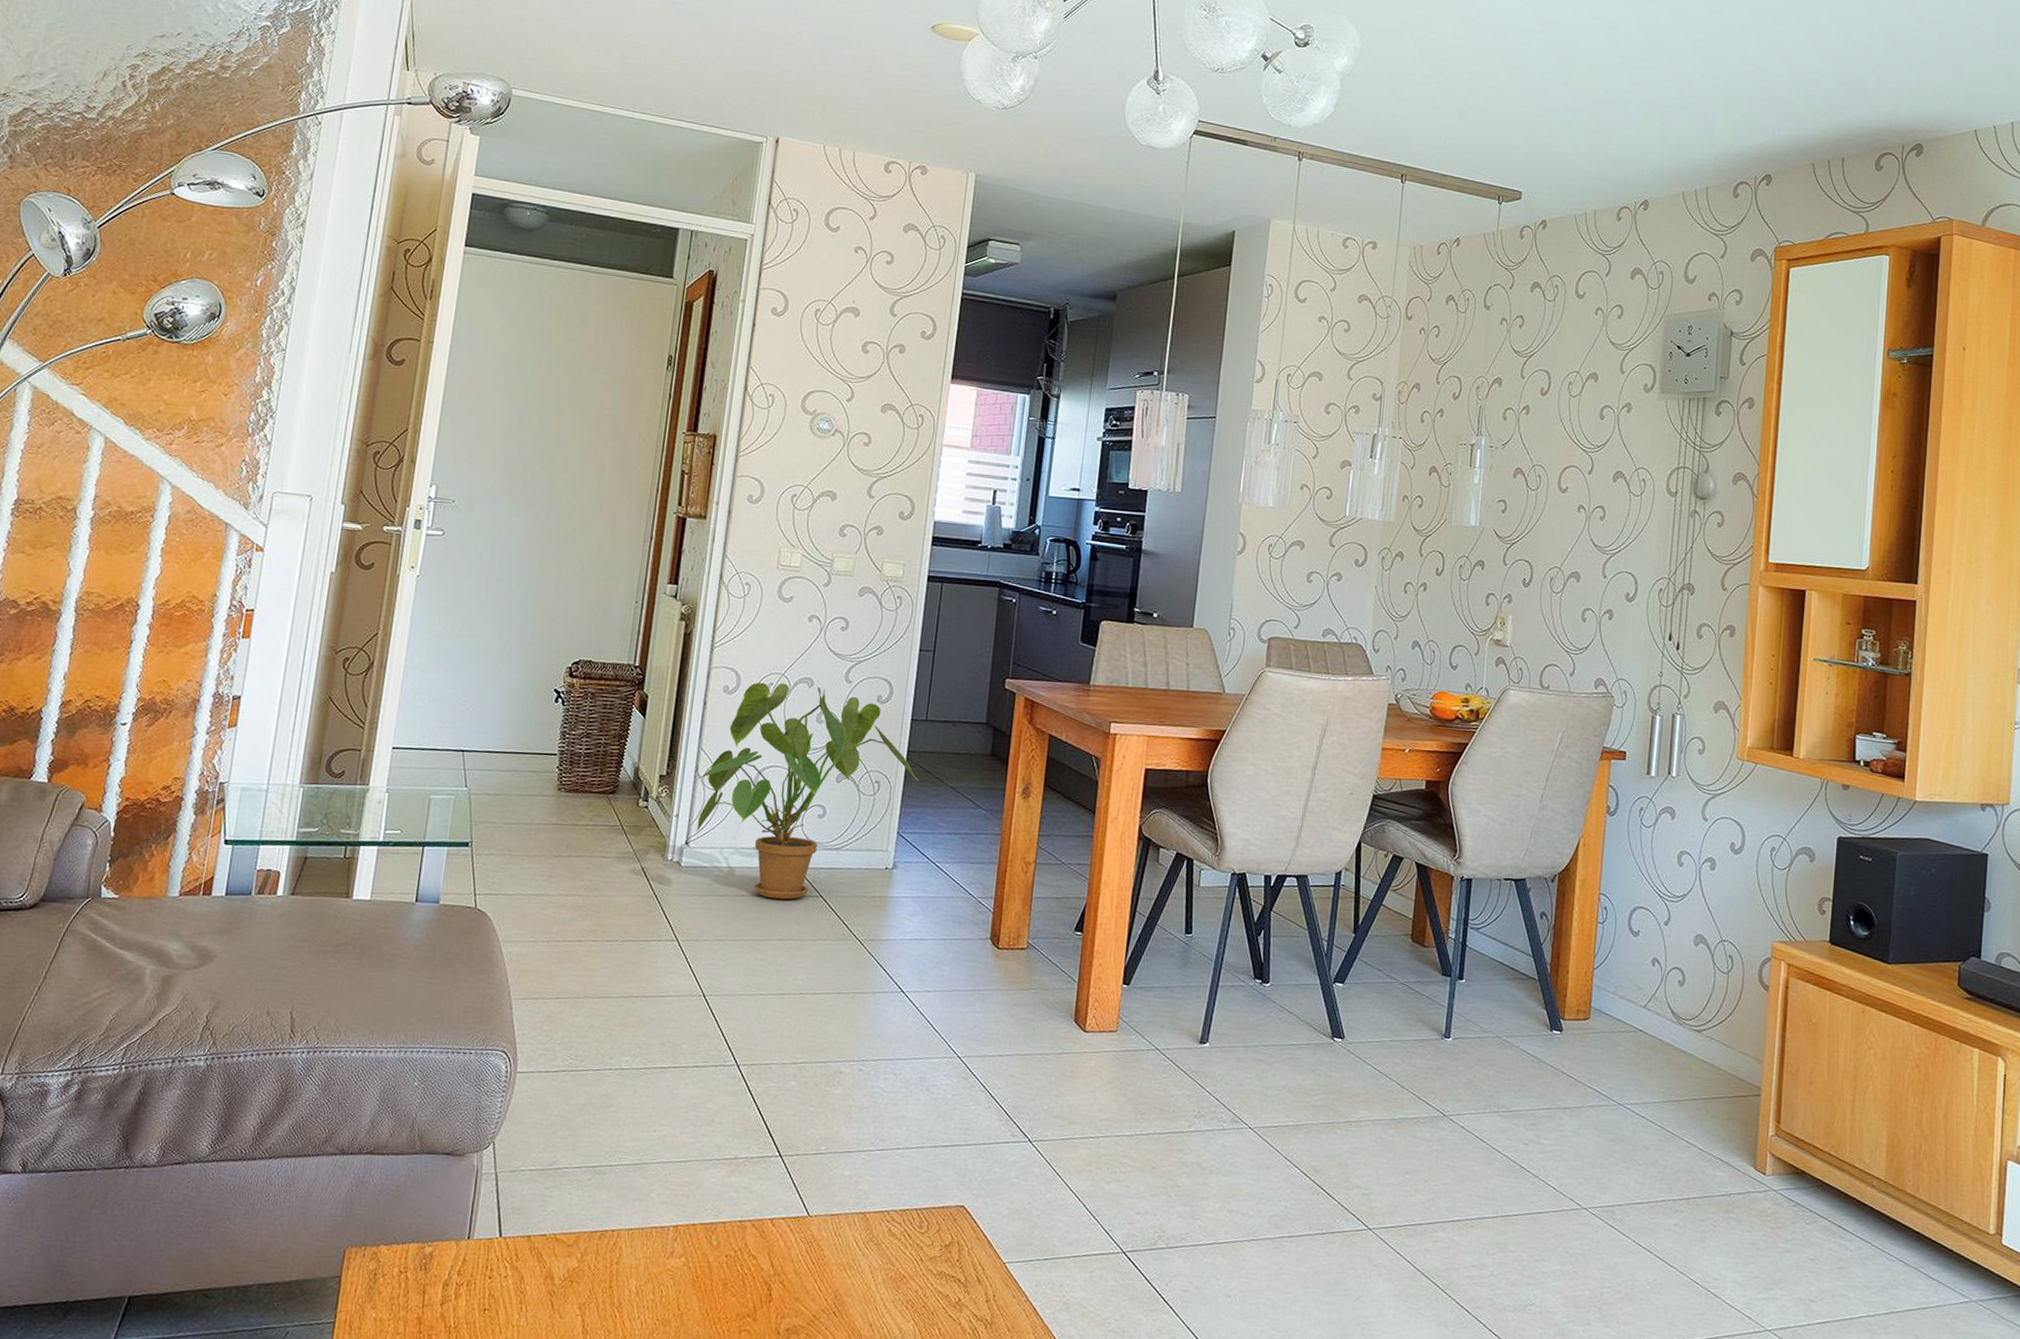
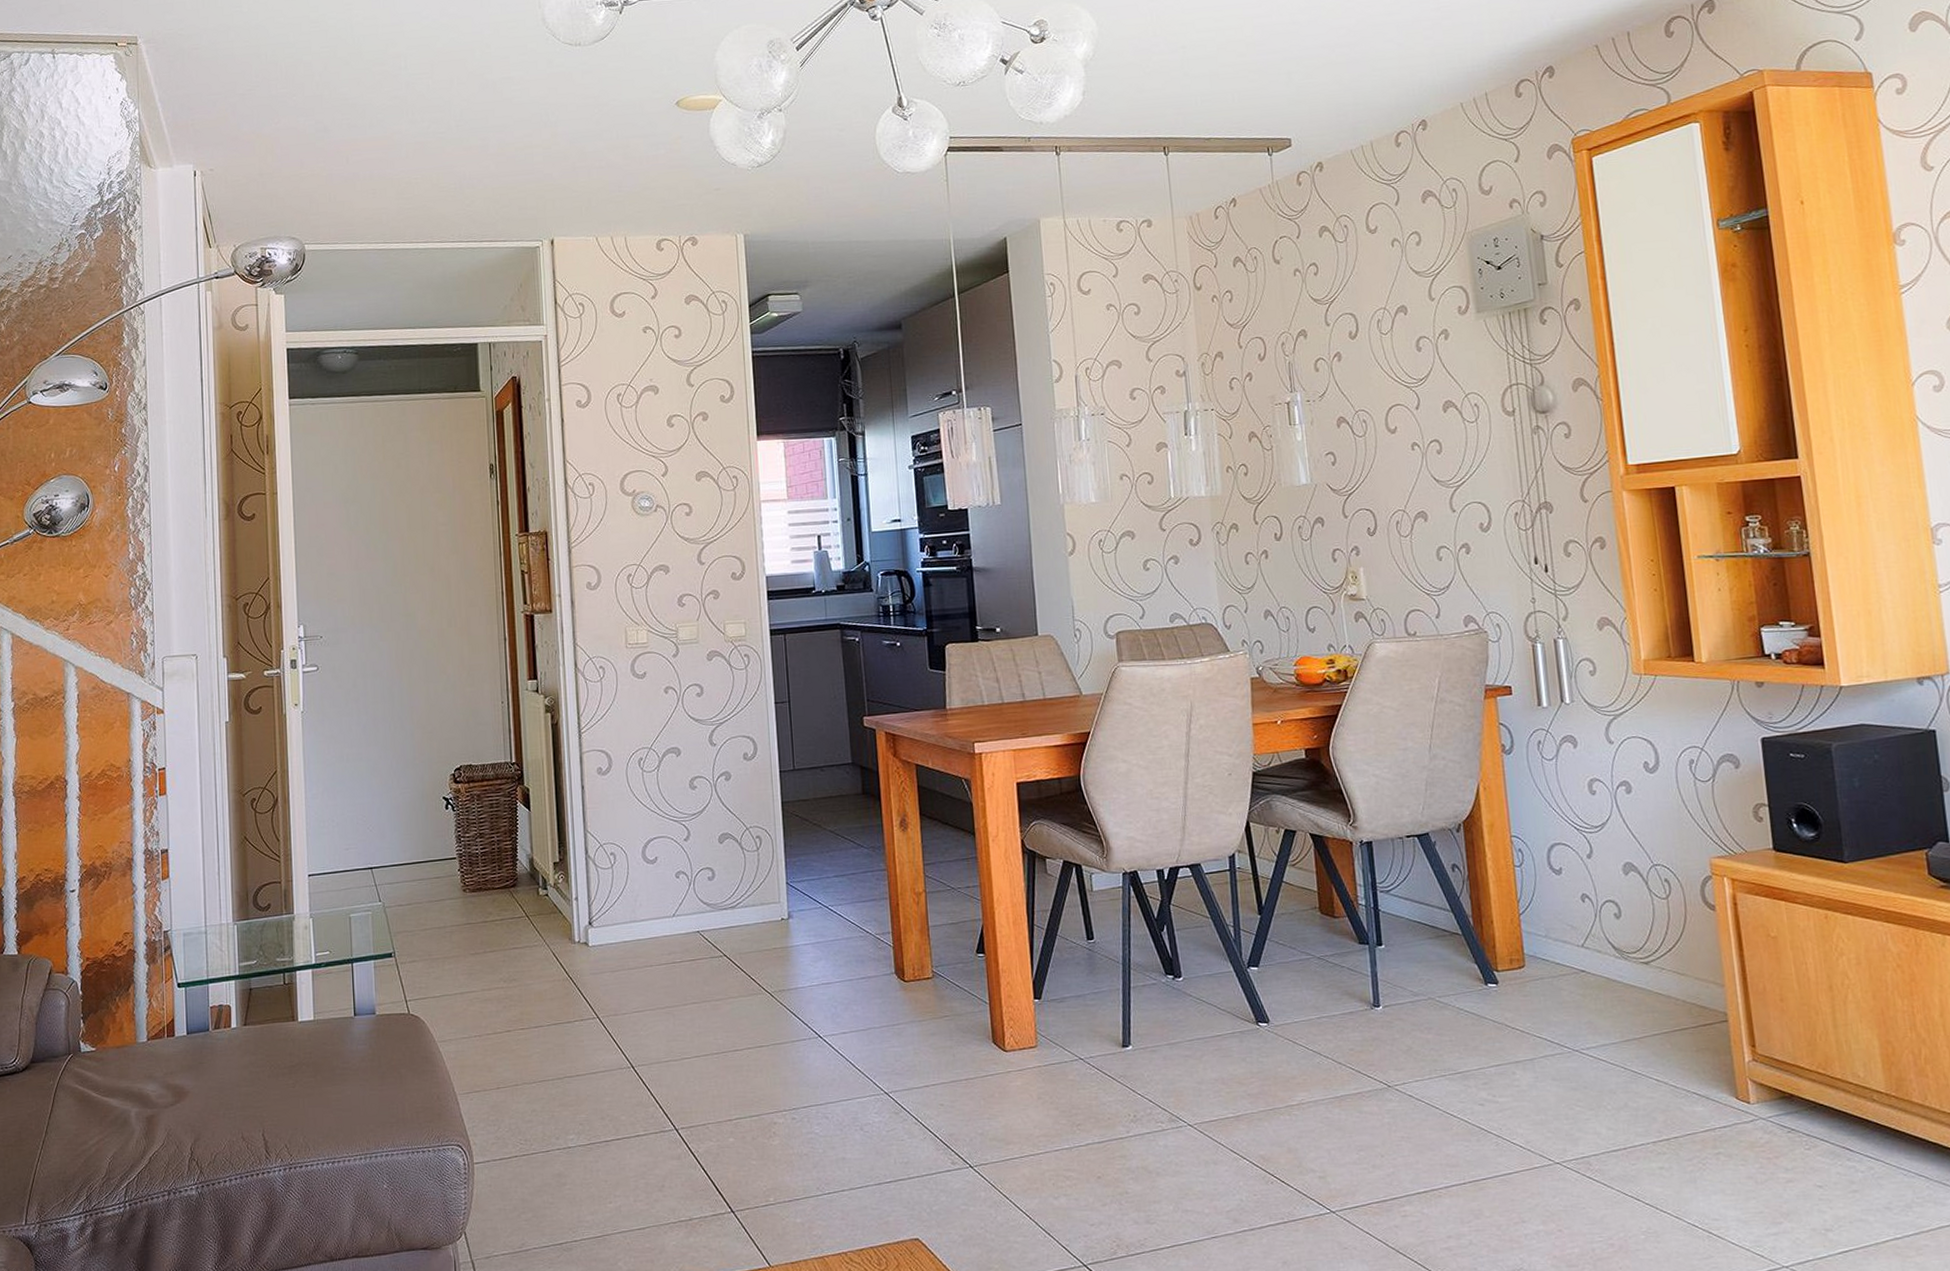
house plant: present [696,682,918,900] -> none [588,754,797,965]

